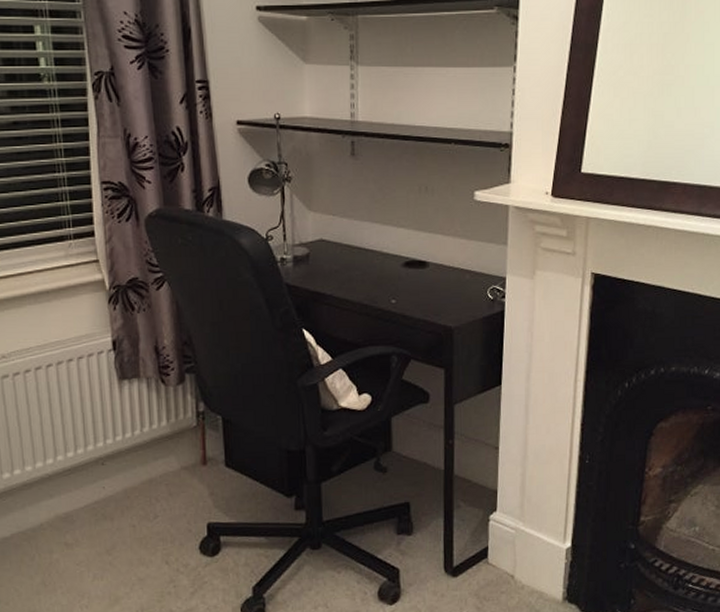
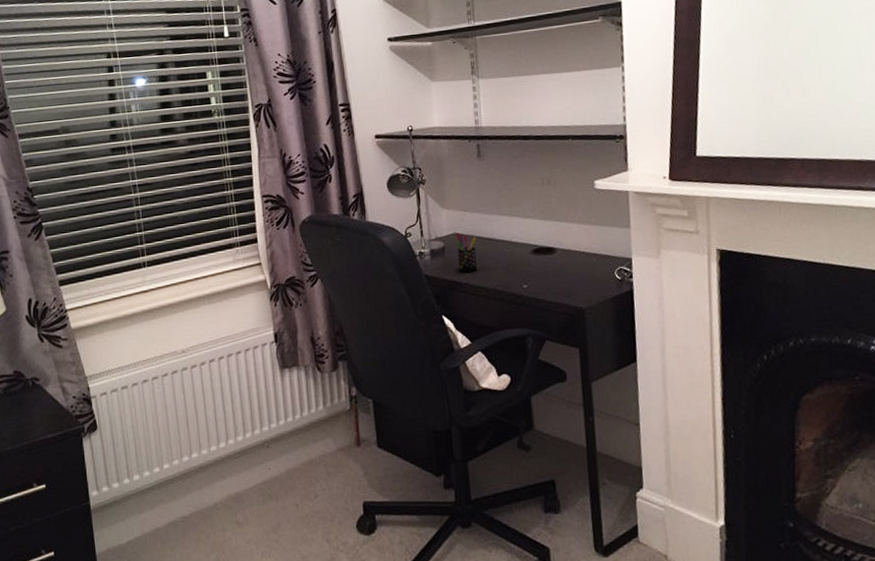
pen holder: none [322,239,344,283] -> present [456,232,478,273]

